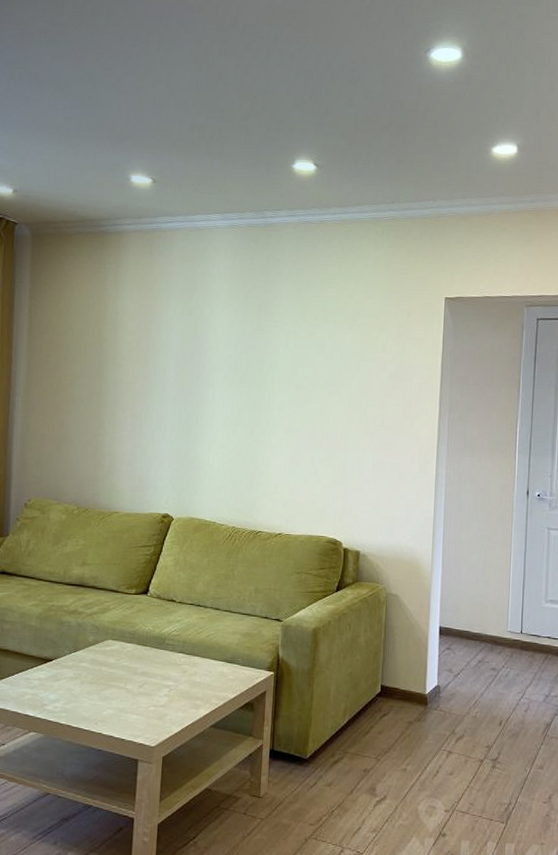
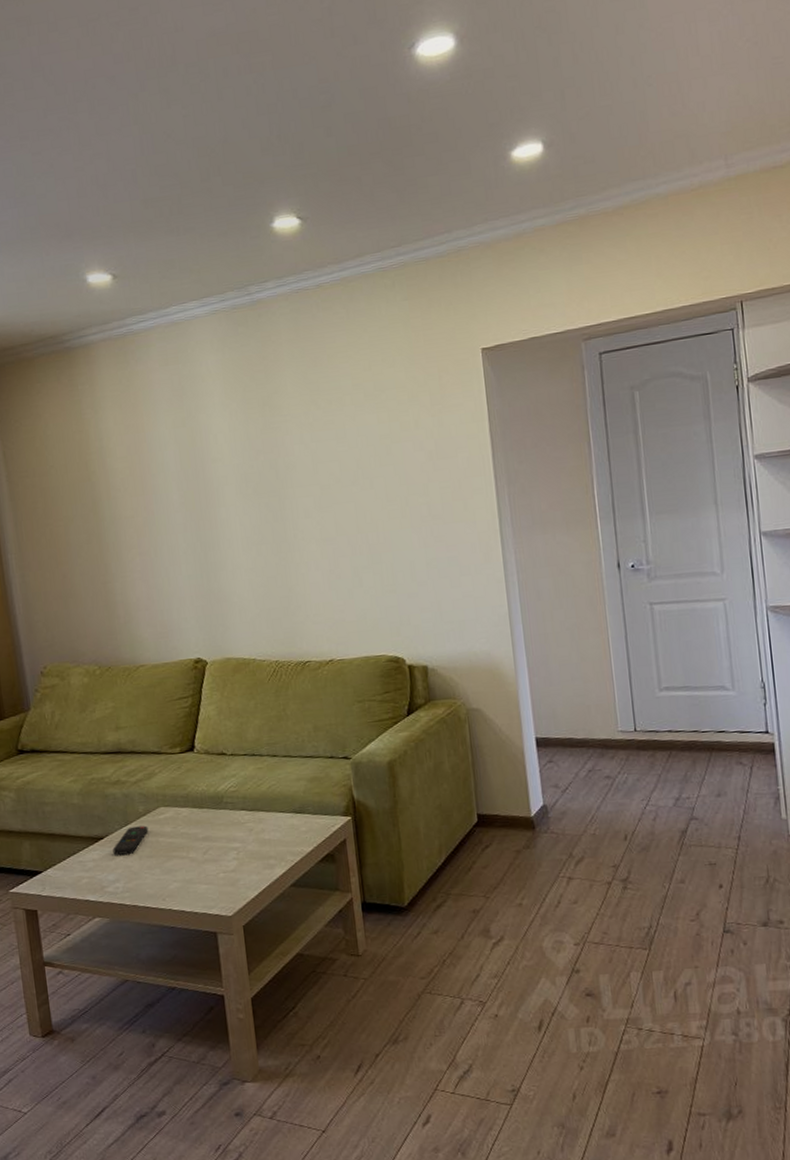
remote control: none [58,653,94,678] -> present [113,825,149,855]

